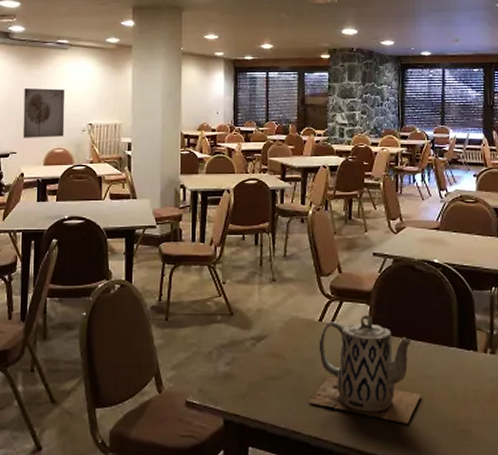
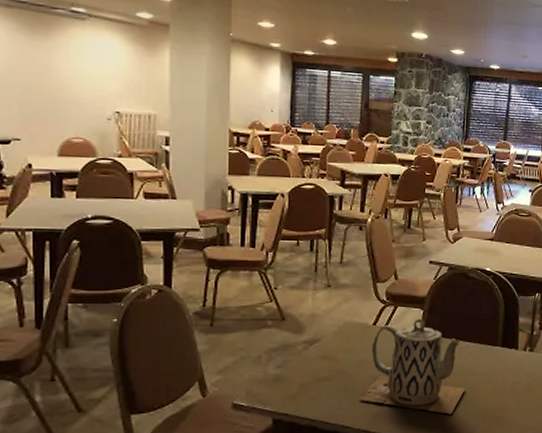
wall art: present [22,88,65,138] -> none [27,63,84,125]

